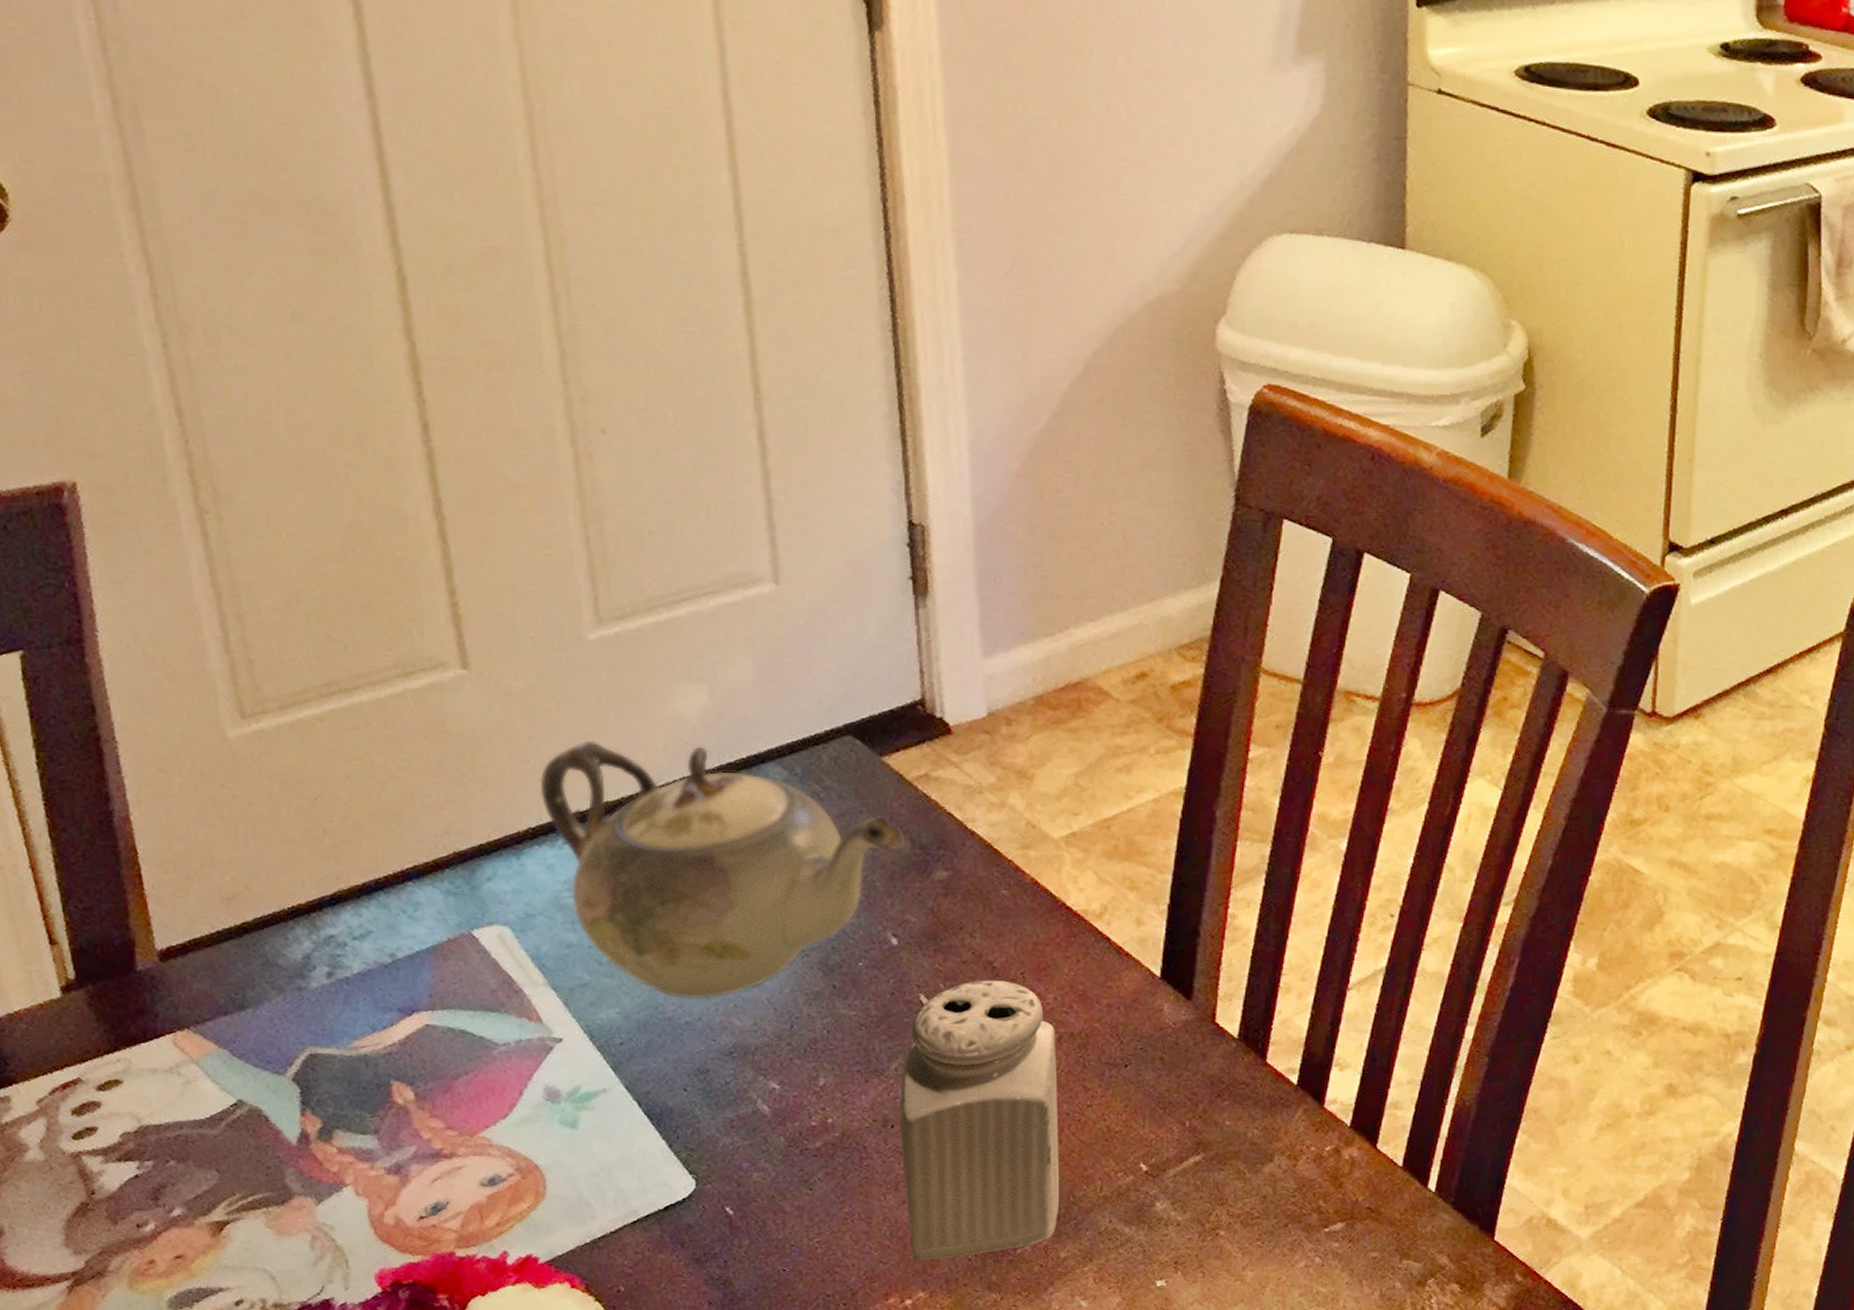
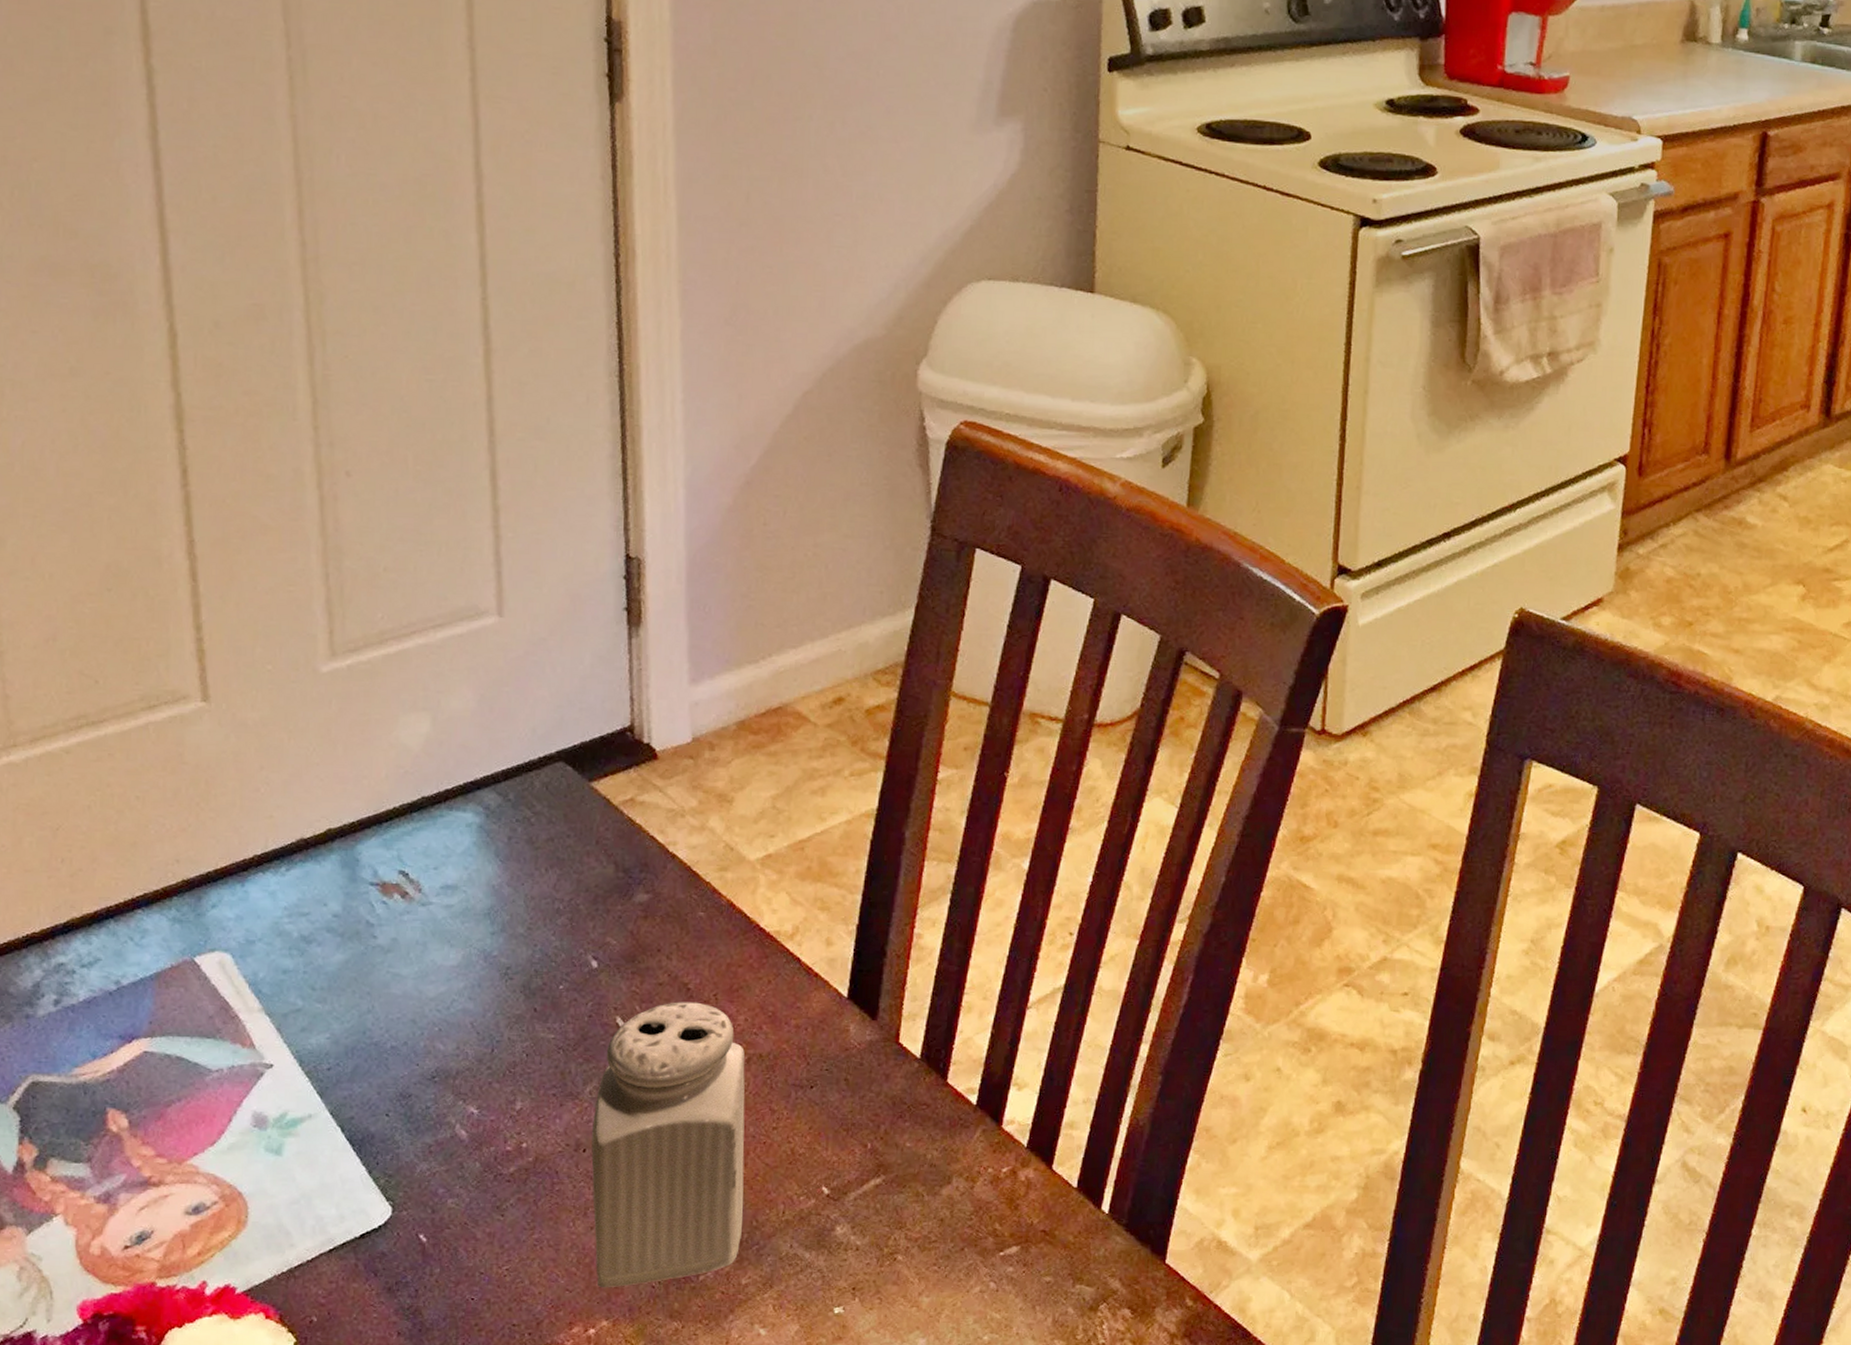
teapot: present [539,740,906,999] -> none [267,769,610,1023]

